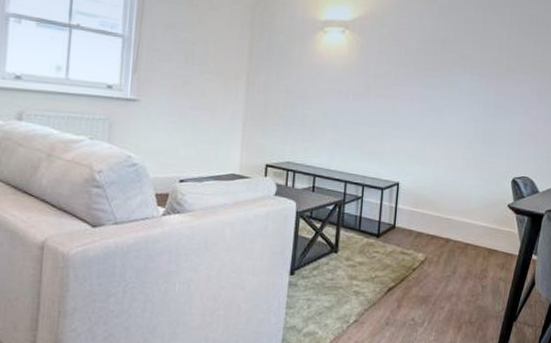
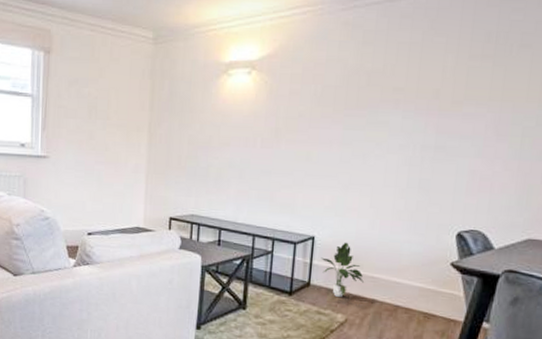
potted plant: none [404,187,440,238] -> present [321,242,364,297]

